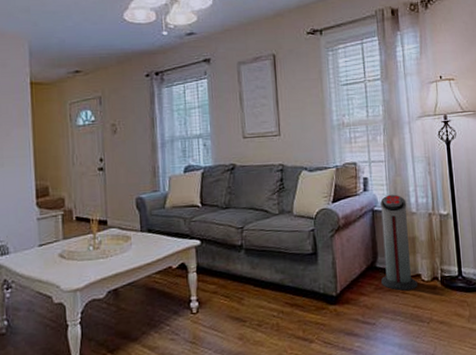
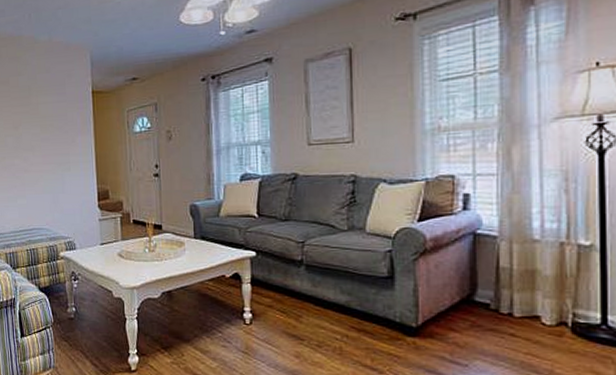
air purifier: present [380,194,418,291] -> none [480,215,534,333]

